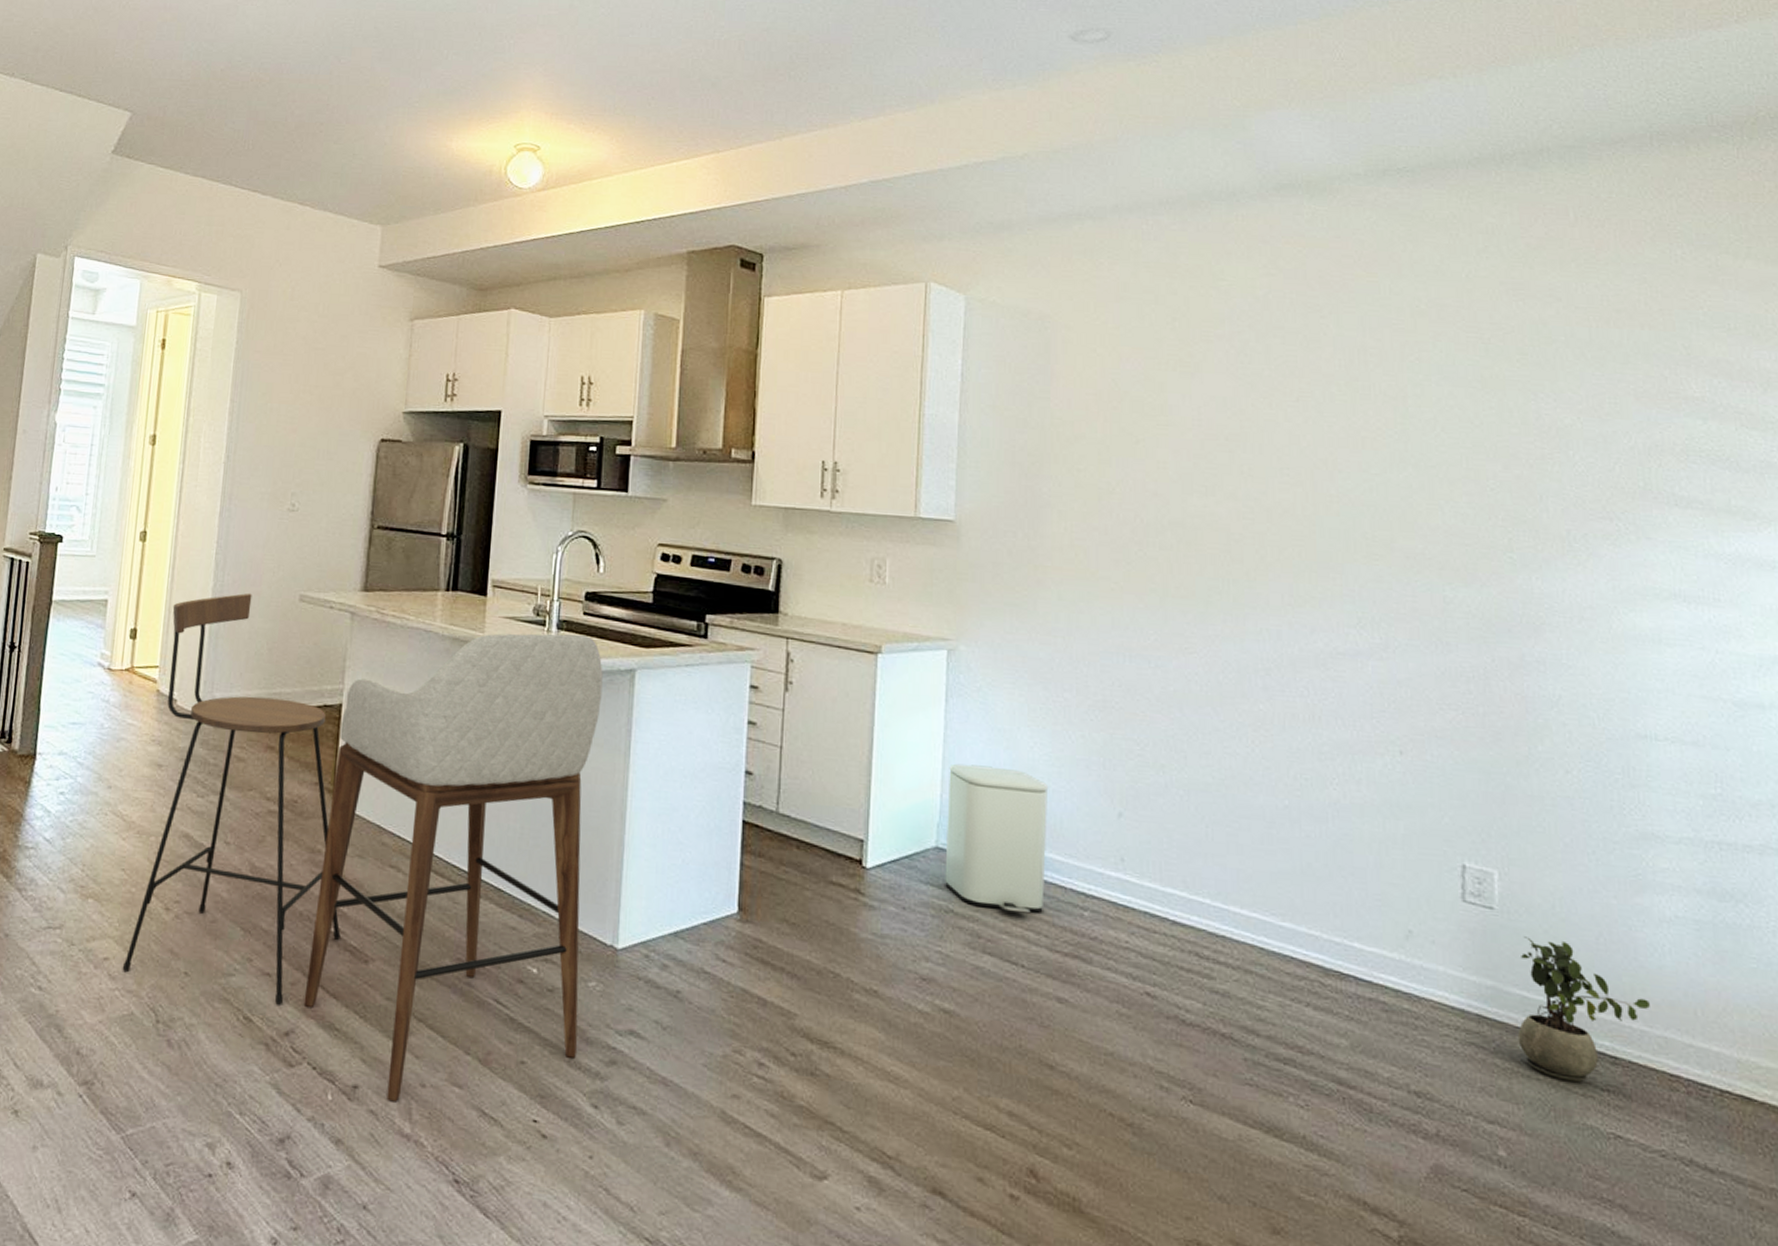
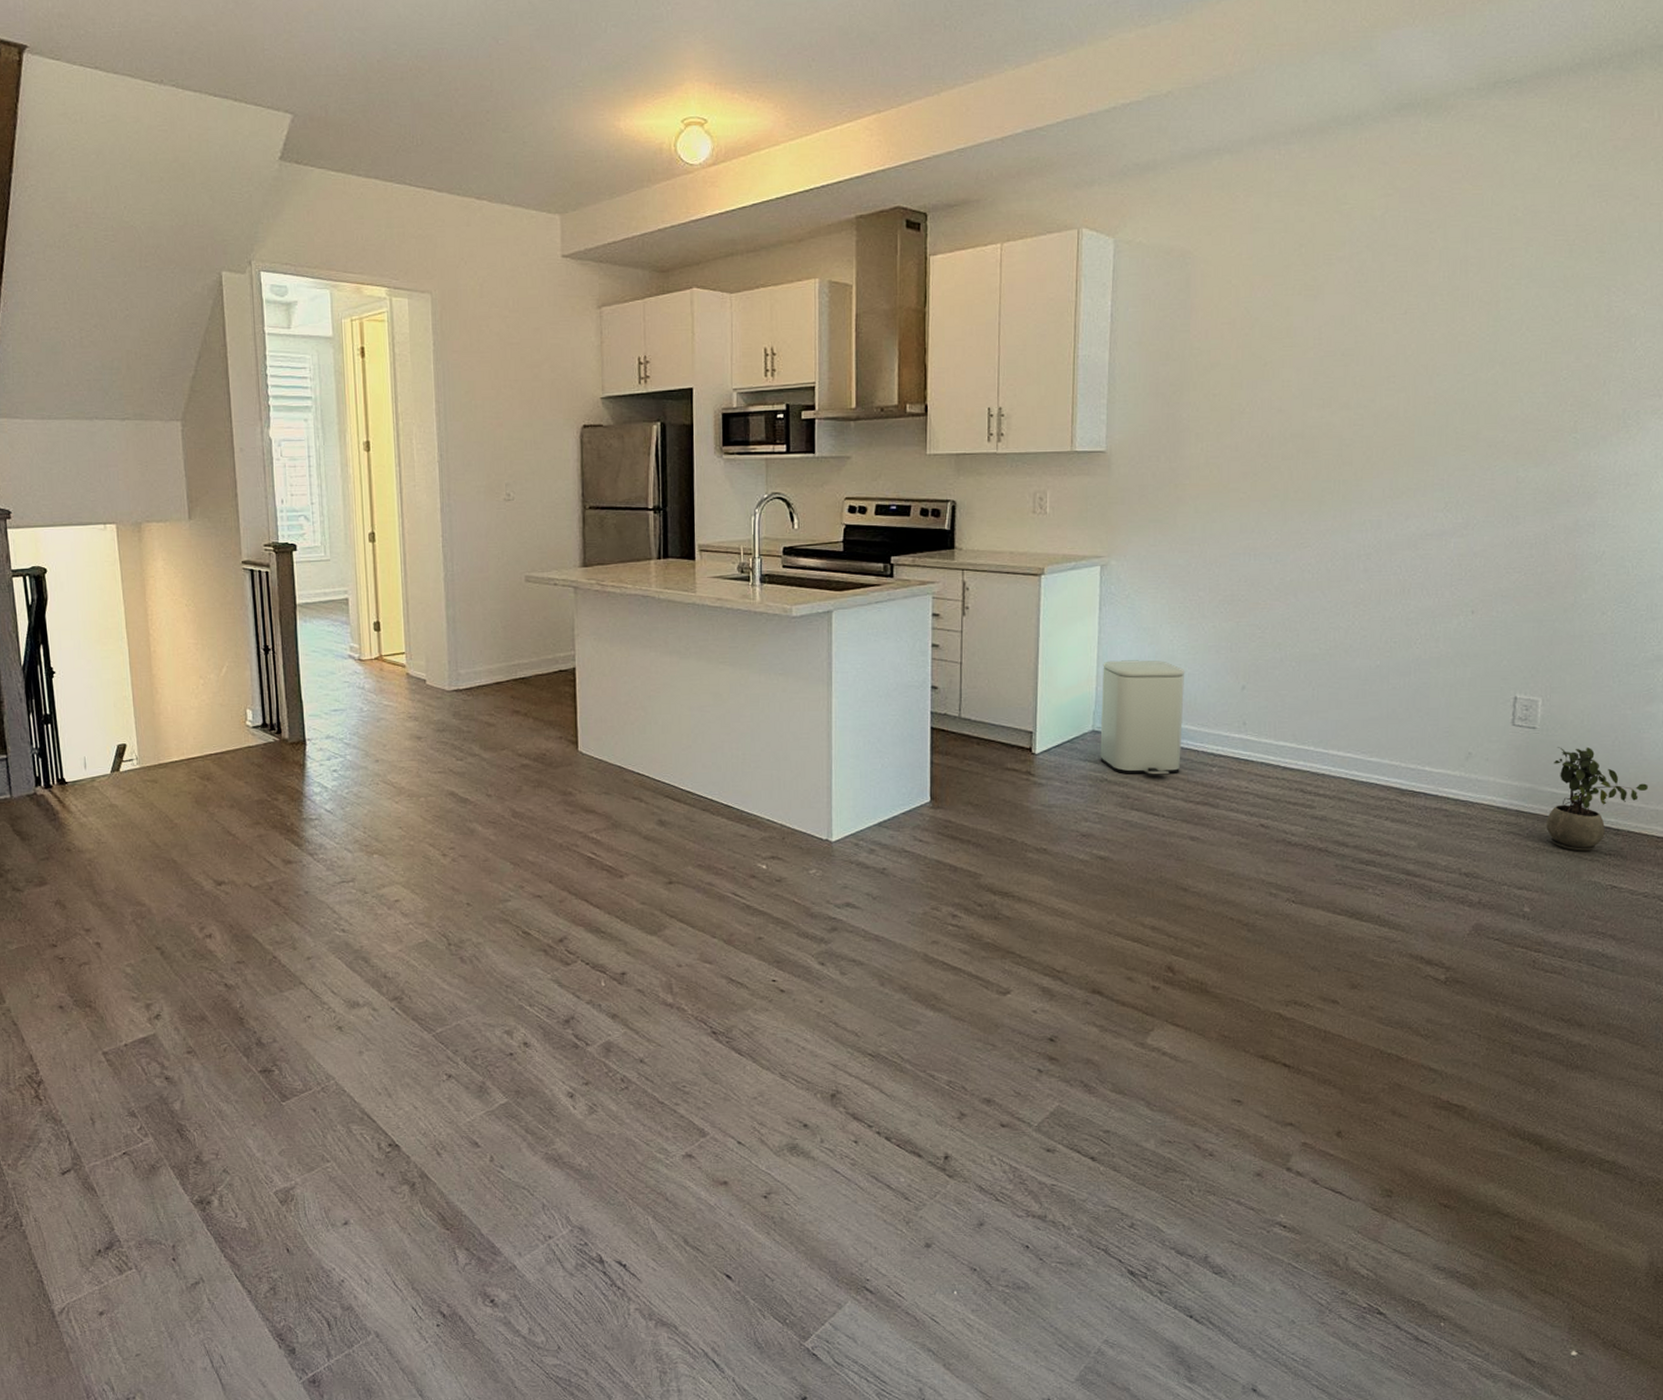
bar stool: present [122,593,341,1005] -> none [409,579,597,919]
bar stool: present [303,633,603,1102] -> none [572,585,805,981]

